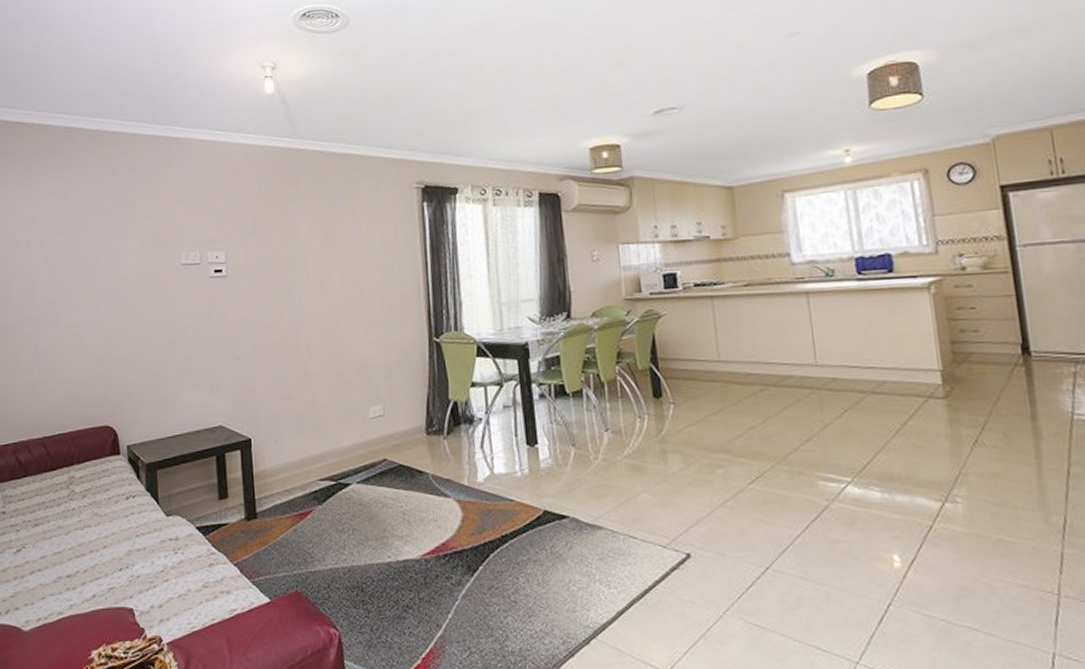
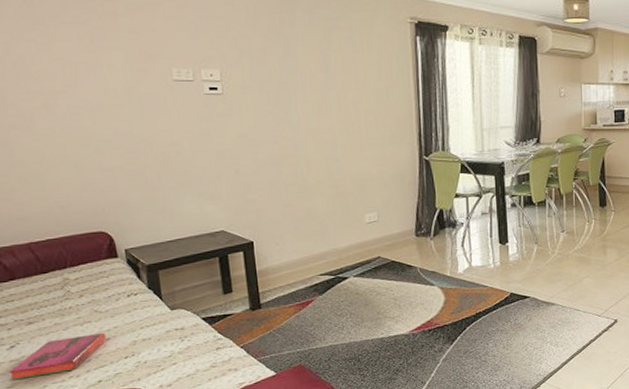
hardback book: none [13,539,104,589] -> present [8,332,107,381]

